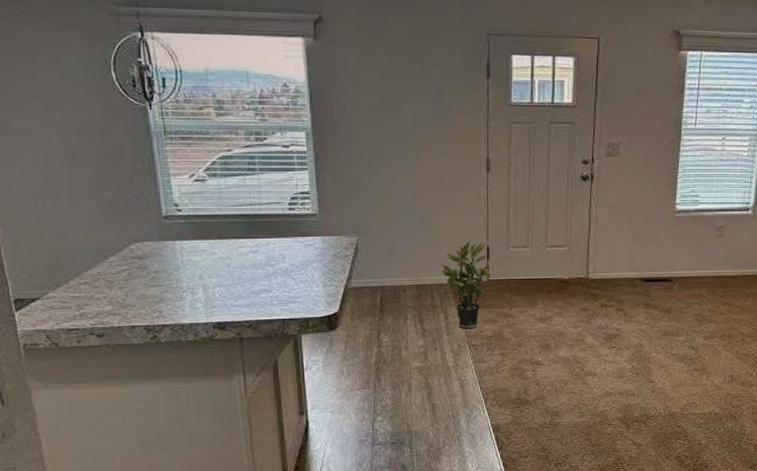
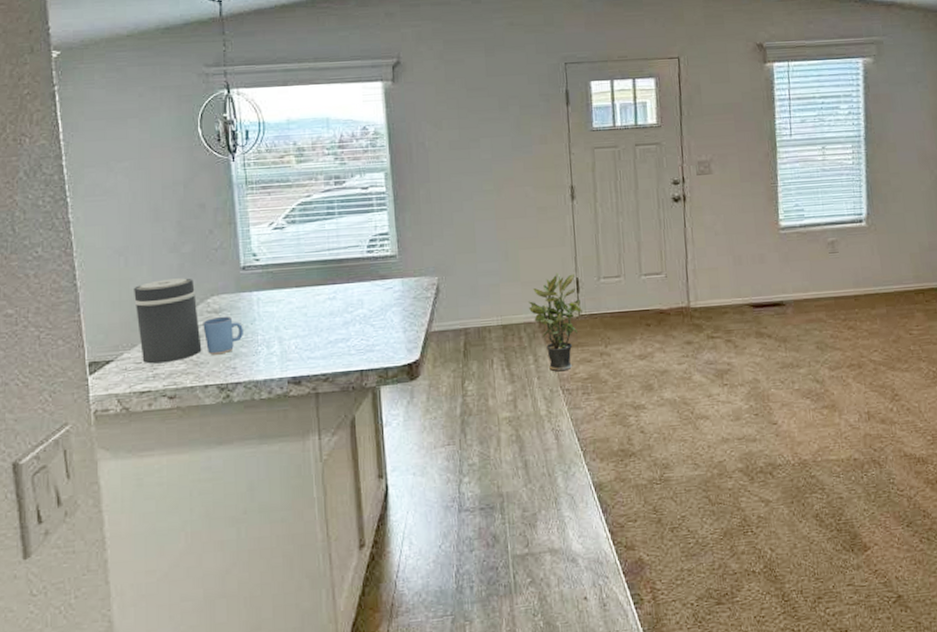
cylinder: none [55,223,127,304] -> present [134,278,202,364]
mug: none [127,262,168,299] -> present [203,316,243,355]

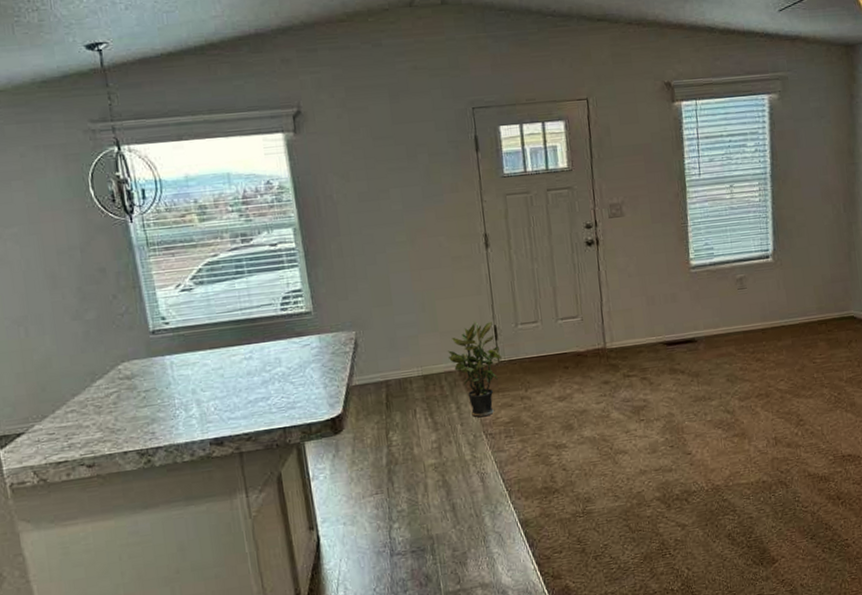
cylinder: present [134,278,202,364] -> none [38,345,117,434]
mug: present [203,316,243,355] -> none [115,381,159,422]

